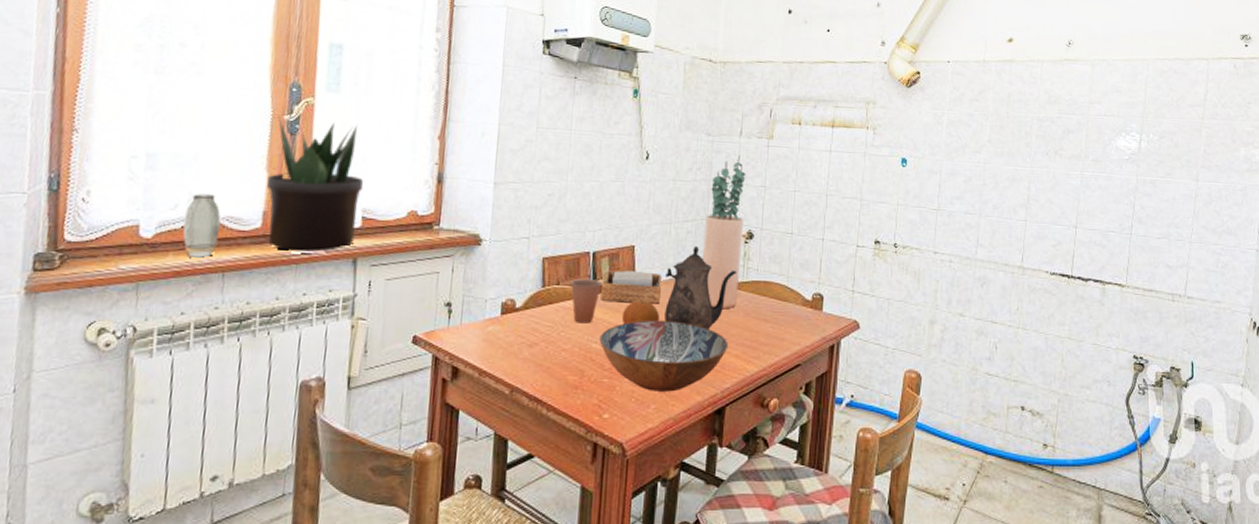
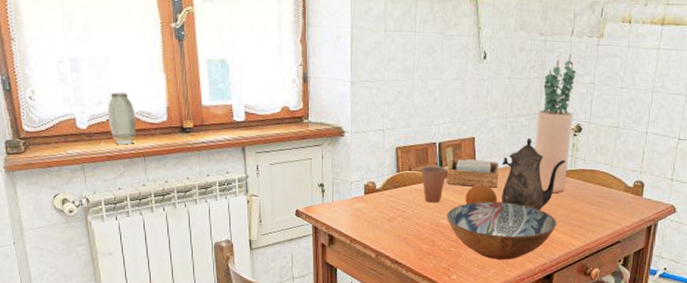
planter: present [266,115,364,253] -> none [165,23,243,142]

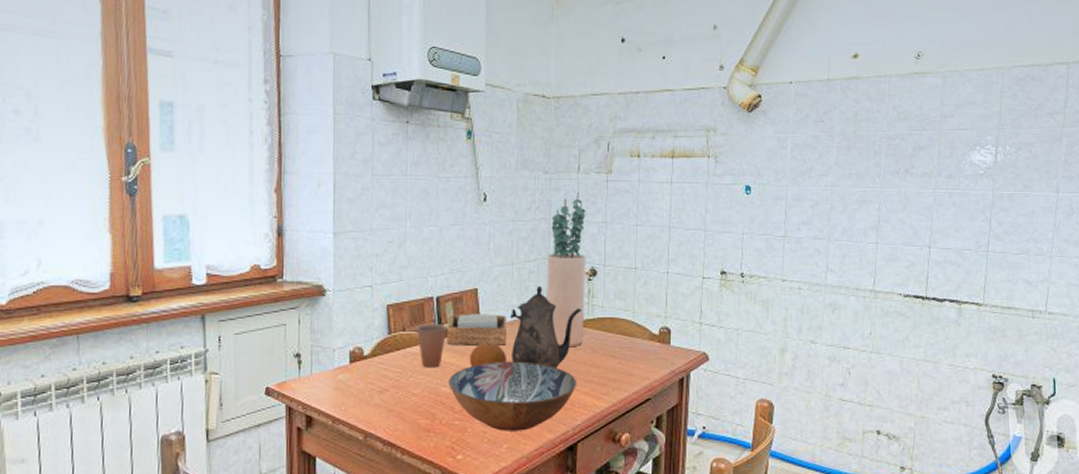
vase: present [107,92,136,145] -> none [34,259,71,321]

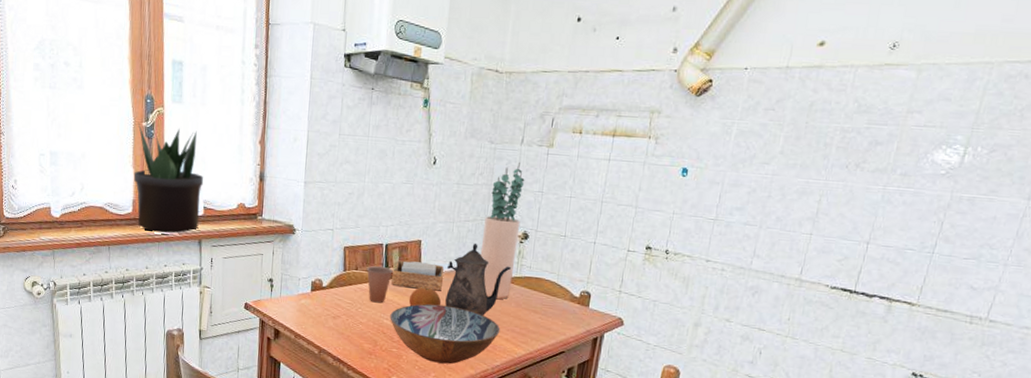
planter: none [111,177,206,312] -> present [133,122,204,234]

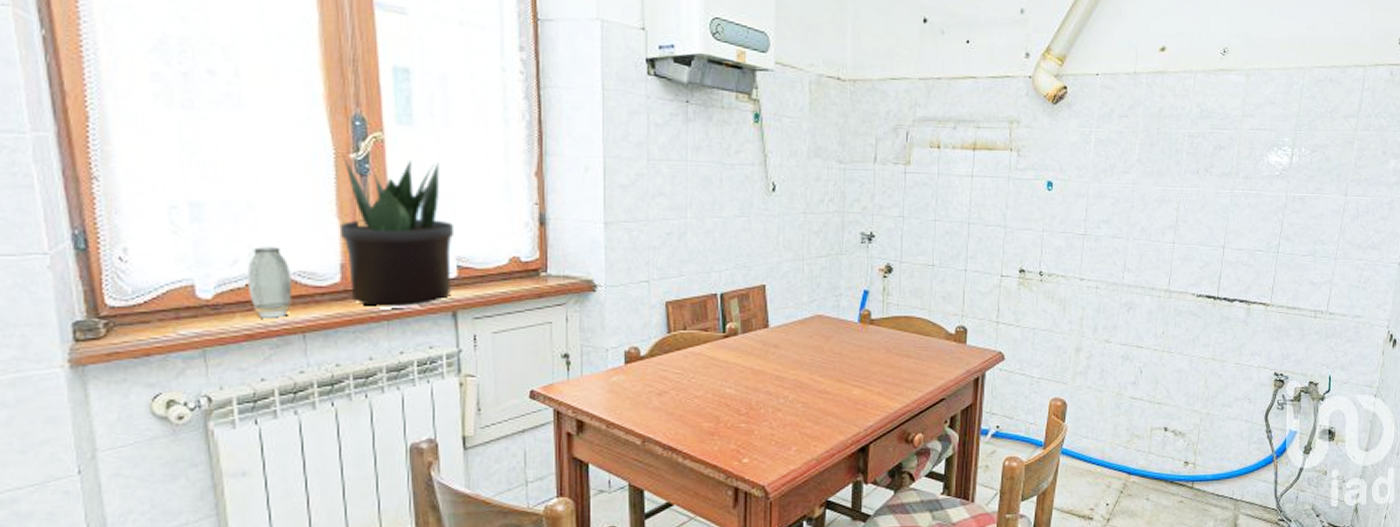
vase: none [79,184,104,234] -> present [247,247,292,318]
cup: present [366,265,393,303] -> none [698,321,732,369]
wooden bowl: present [390,304,500,364] -> none [734,361,870,434]
napkin holder: present [391,260,444,291] -> none [731,312,796,345]
fruit: present [408,287,442,307] -> none [756,342,797,368]
teapot: present [445,243,512,316] -> none [799,282,877,368]
vase: present [480,161,525,300] -> none [838,183,882,347]

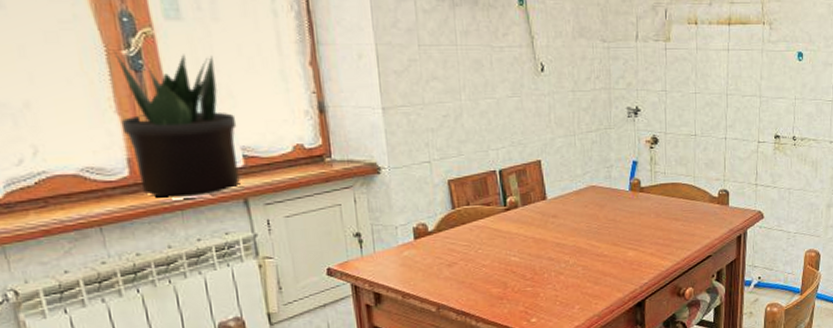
vase: present [247,247,292,318] -> none [33,145,84,214]

